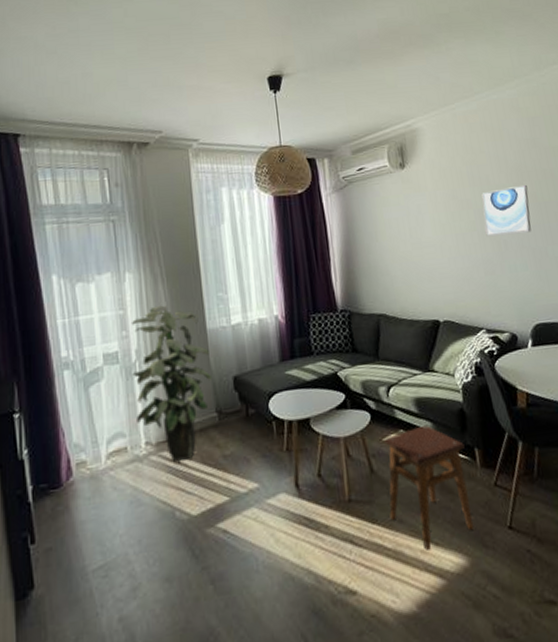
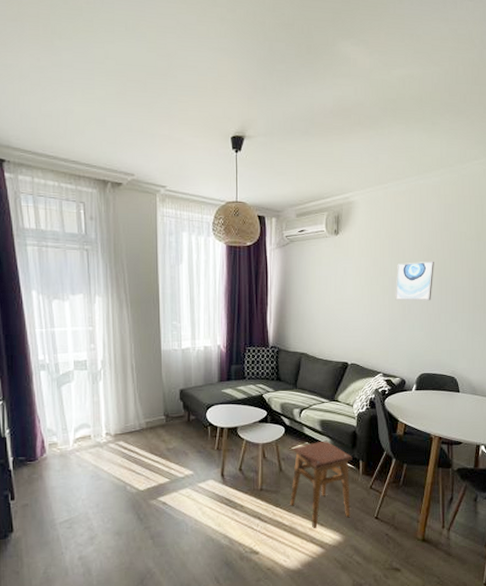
indoor plant: present [131,305,211,463] -> none [98,326,162,450]

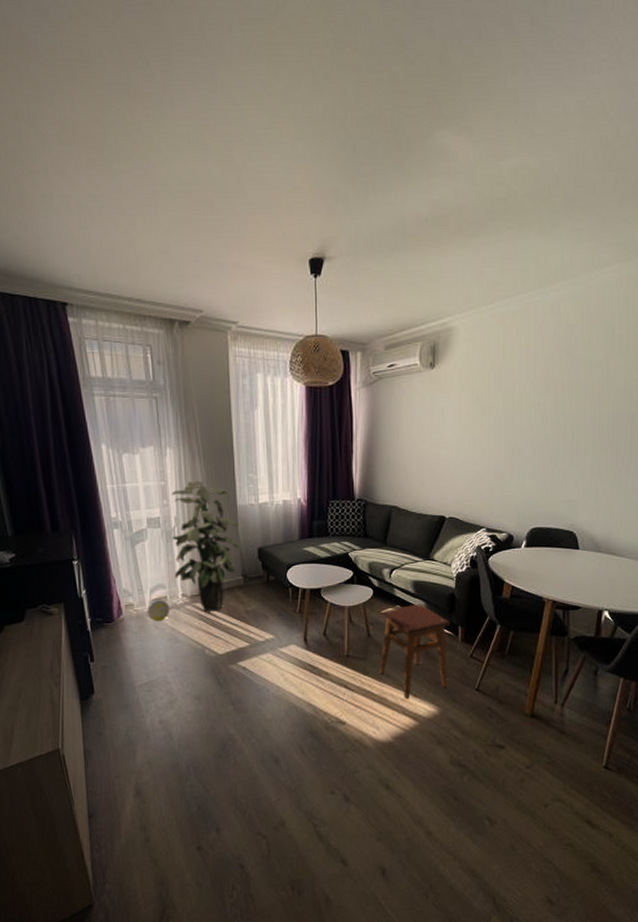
ball: none [70,438,94,460] -> present [146,600,170,622]
indoor plant: none [98,326,162,450] -> present [171,480,239,613]
wall art: present [395,261,434,301] -> none [502,394,551,443]

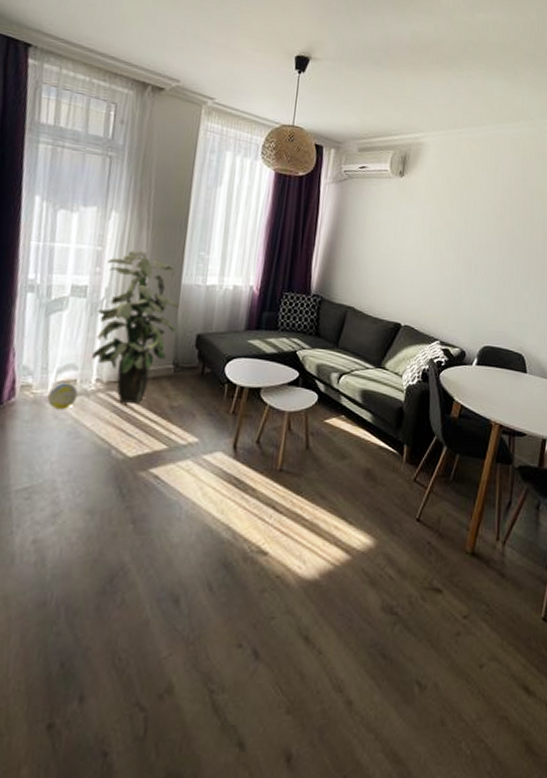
stool: present [379,604,450,699] -> none [314,415,396,527]

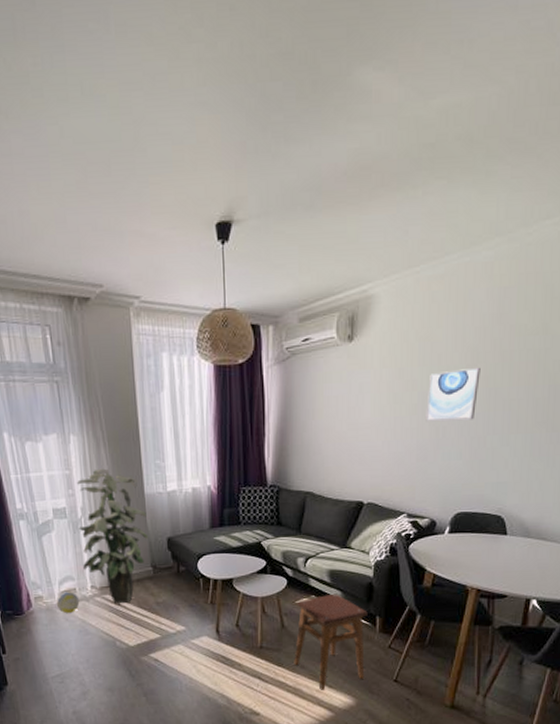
stool: none [314,415,396,527] -> present [294,593,368,690]
wall art: none [461,217,507,263] -> present [426,367,481,422]

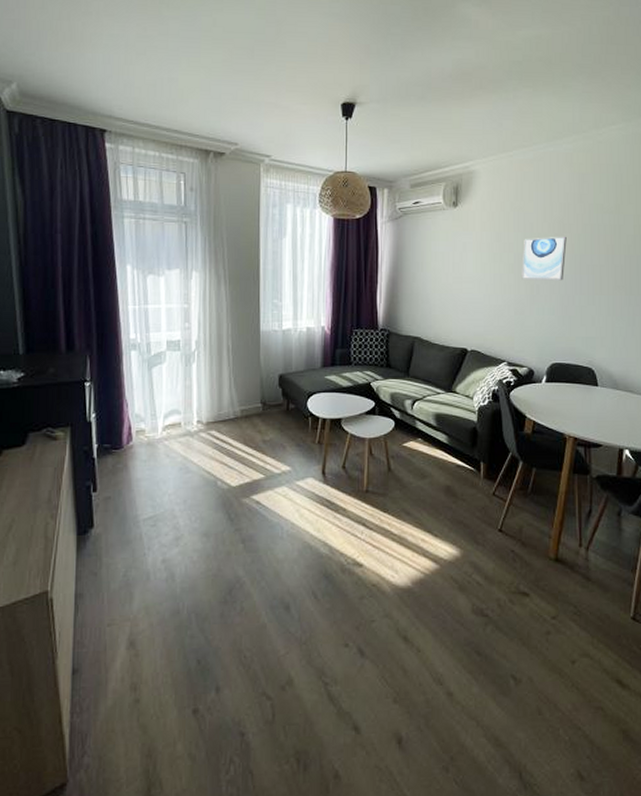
ball: present [56,592,80,614] -> none [158,426,184,450]
indoor plant: present [76,468,148,604] -> none [191,304,260,441]
stool: present [294,593,368,690] -> none [399,437,472,539]

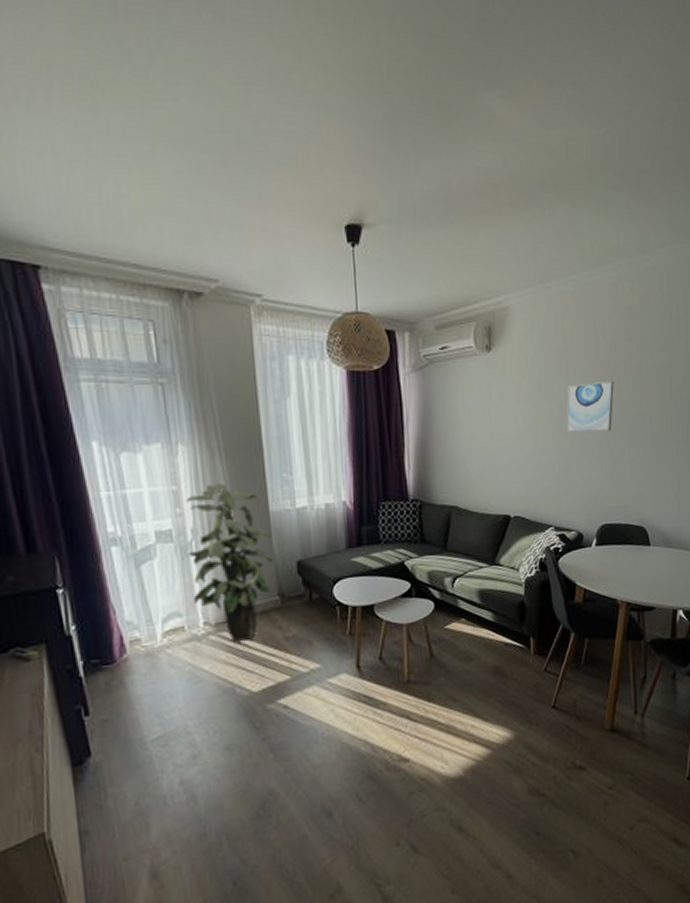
indoor plant: none [191,304,260,441] -> present [185,483,274,643]

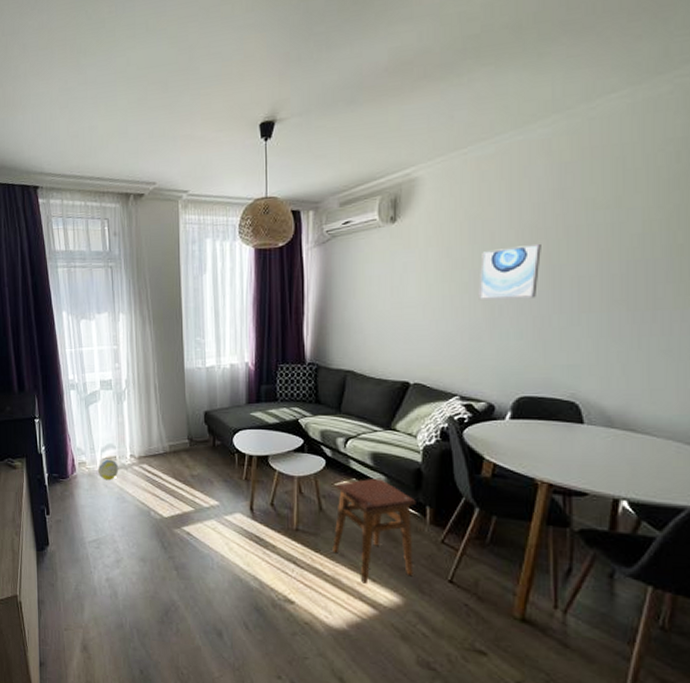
ball: none [158,631,190,659] -> present [97,459,119,481]
indoor plant: present [185,483,274,643] -> none [122,344,186,474]
stool: none [445,615,522,725] -> present [332,478,416,584]

